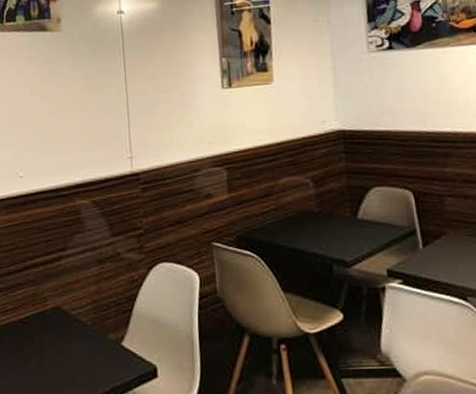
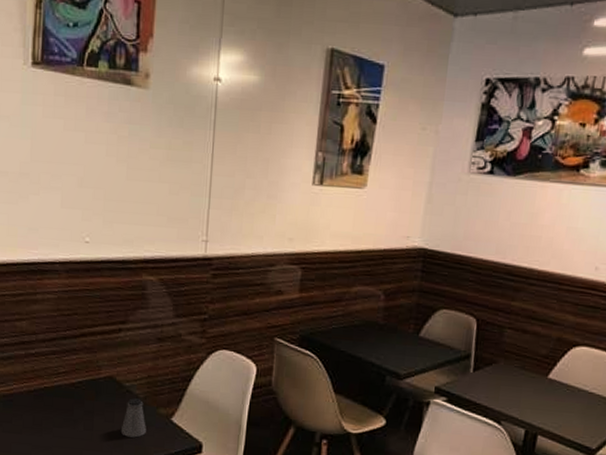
saltshaker: none [72,326,98,370] -> present [120,398,146,438]

